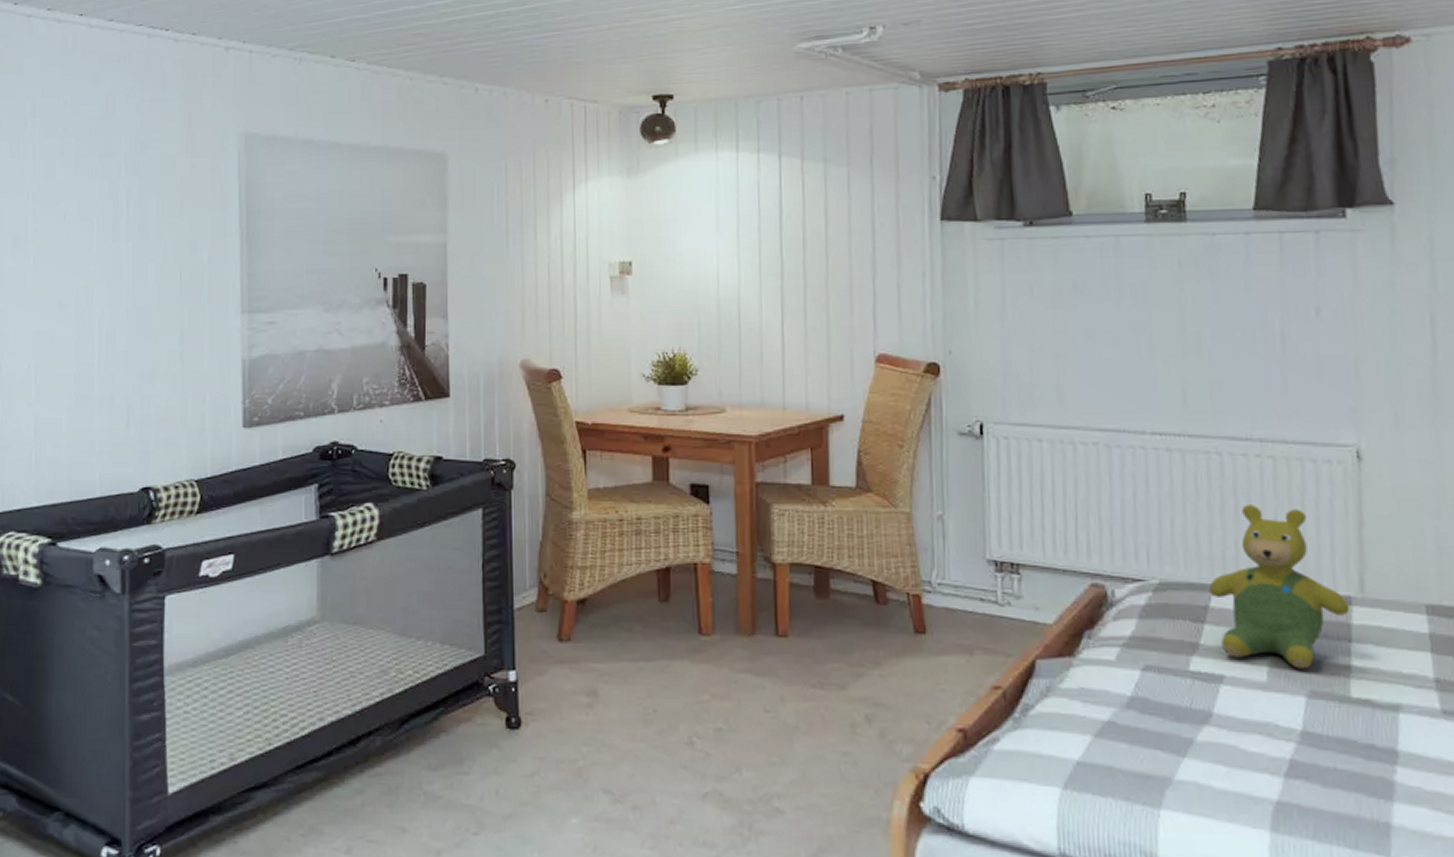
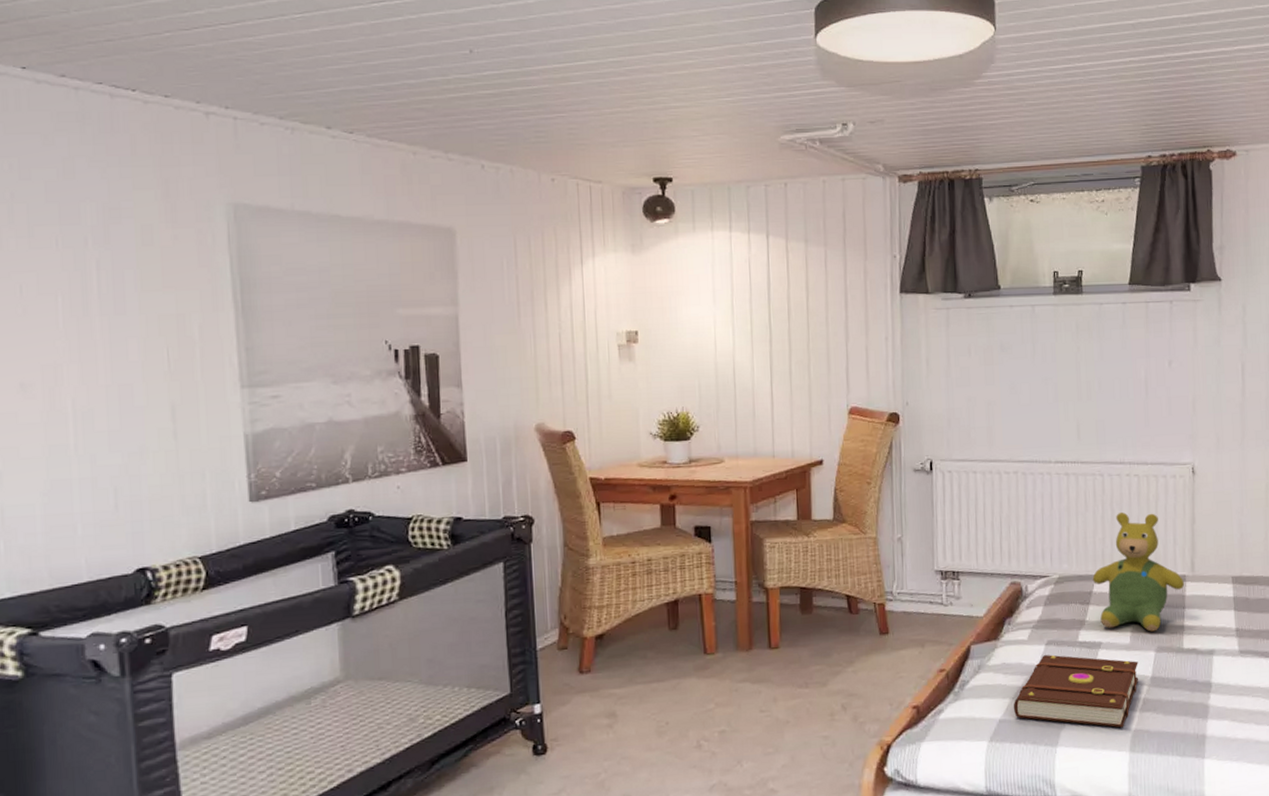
book: none [1097,684,1283,796] -> present [1014,654,1139,728]

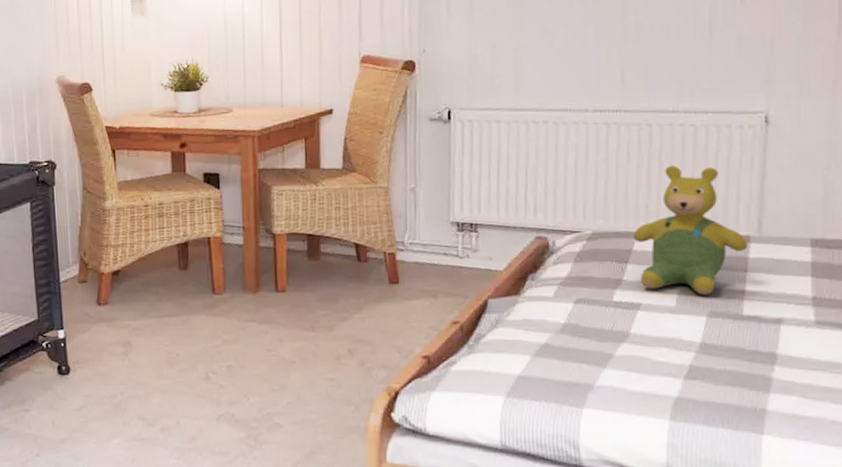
book: present [1014,654,1139,728] -> none [535,313,685,394]

